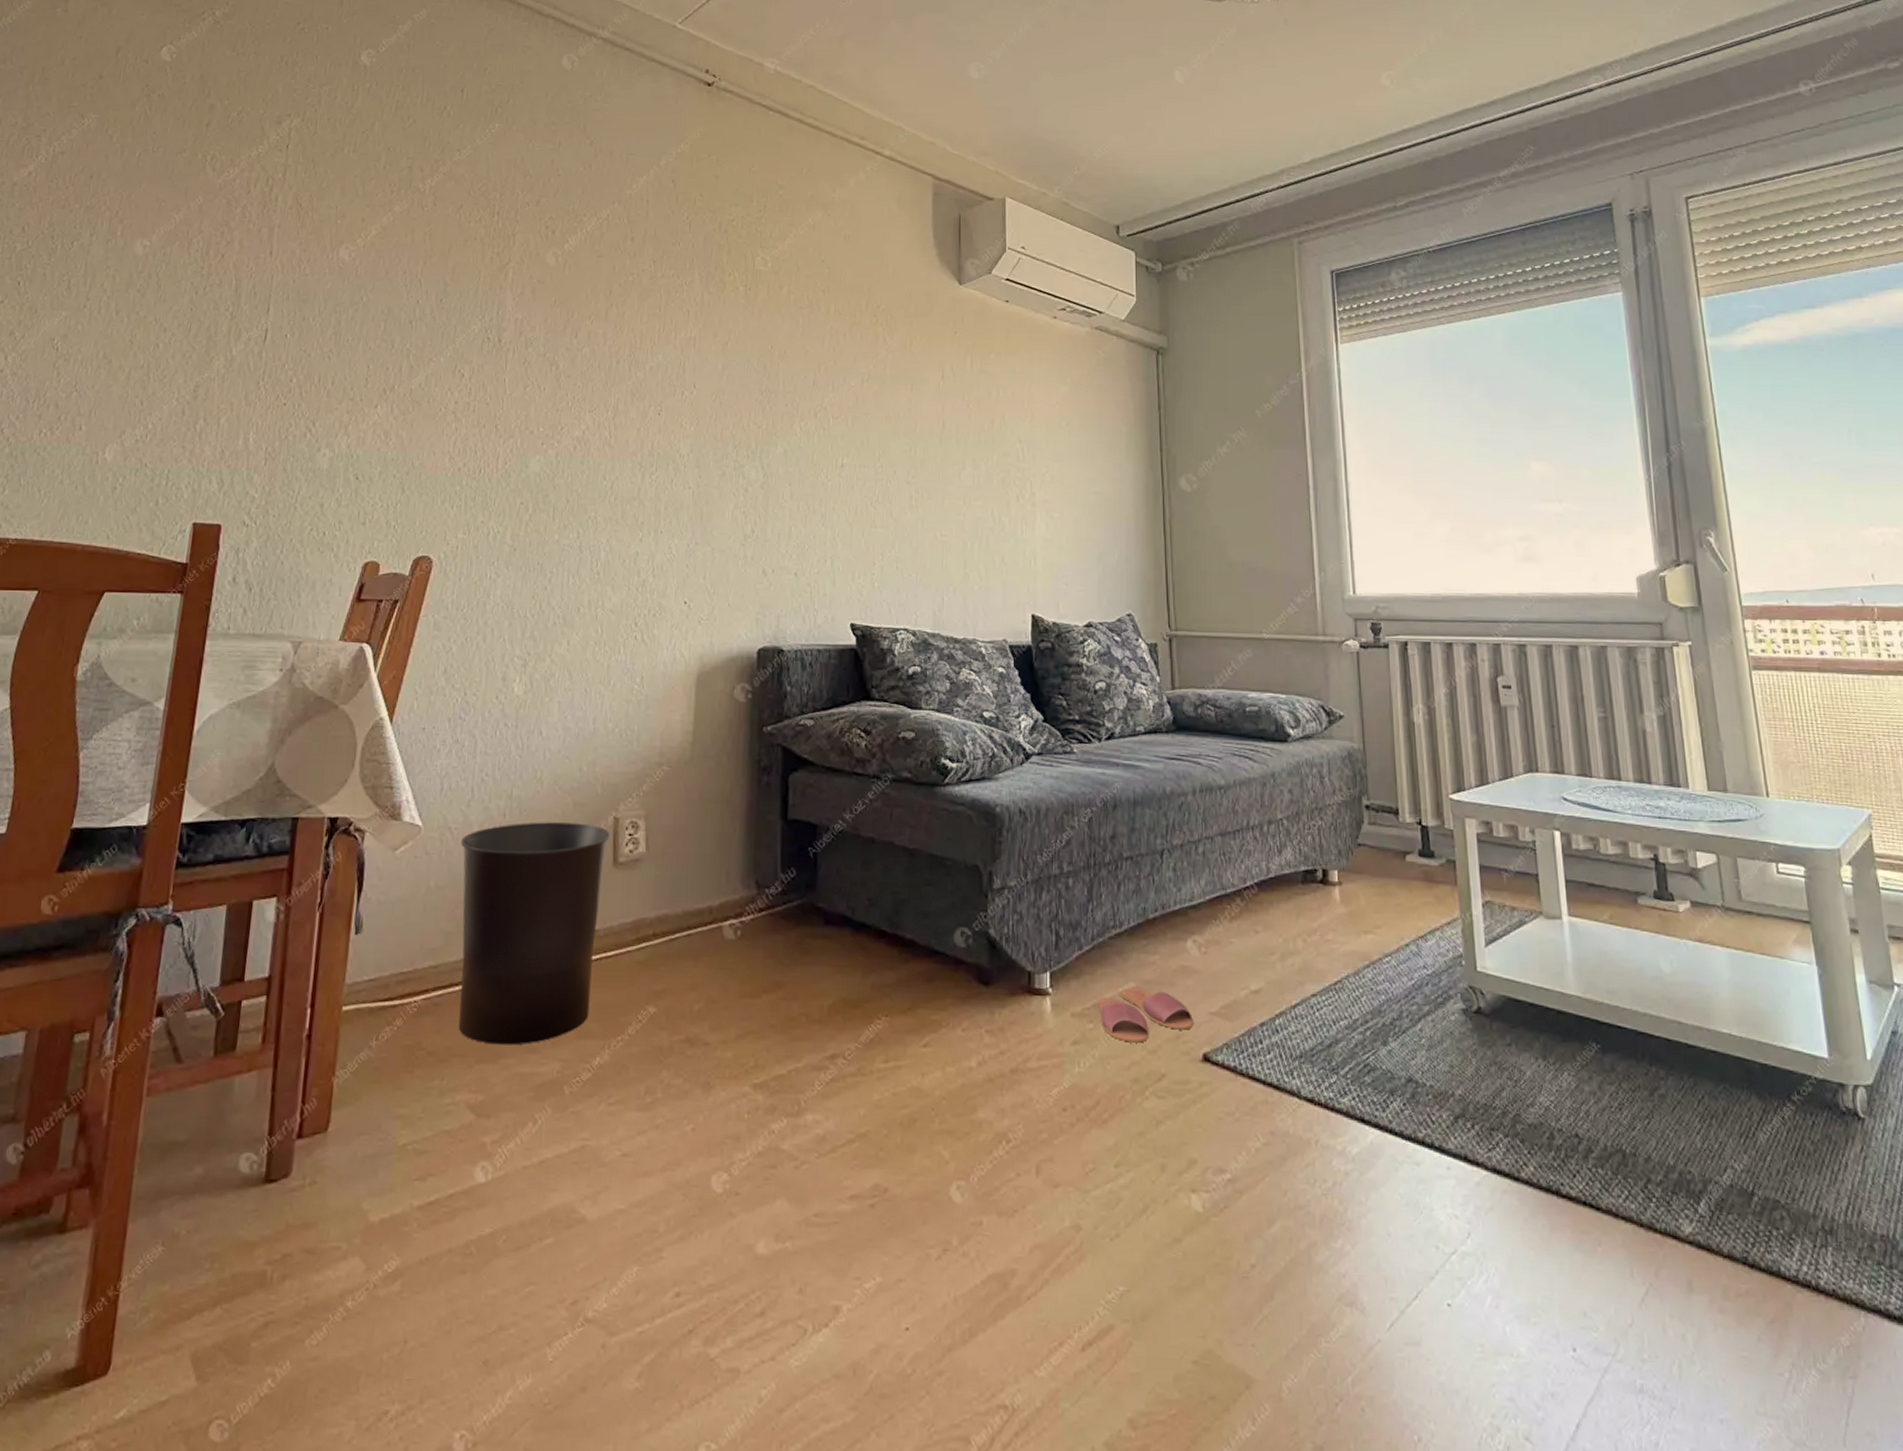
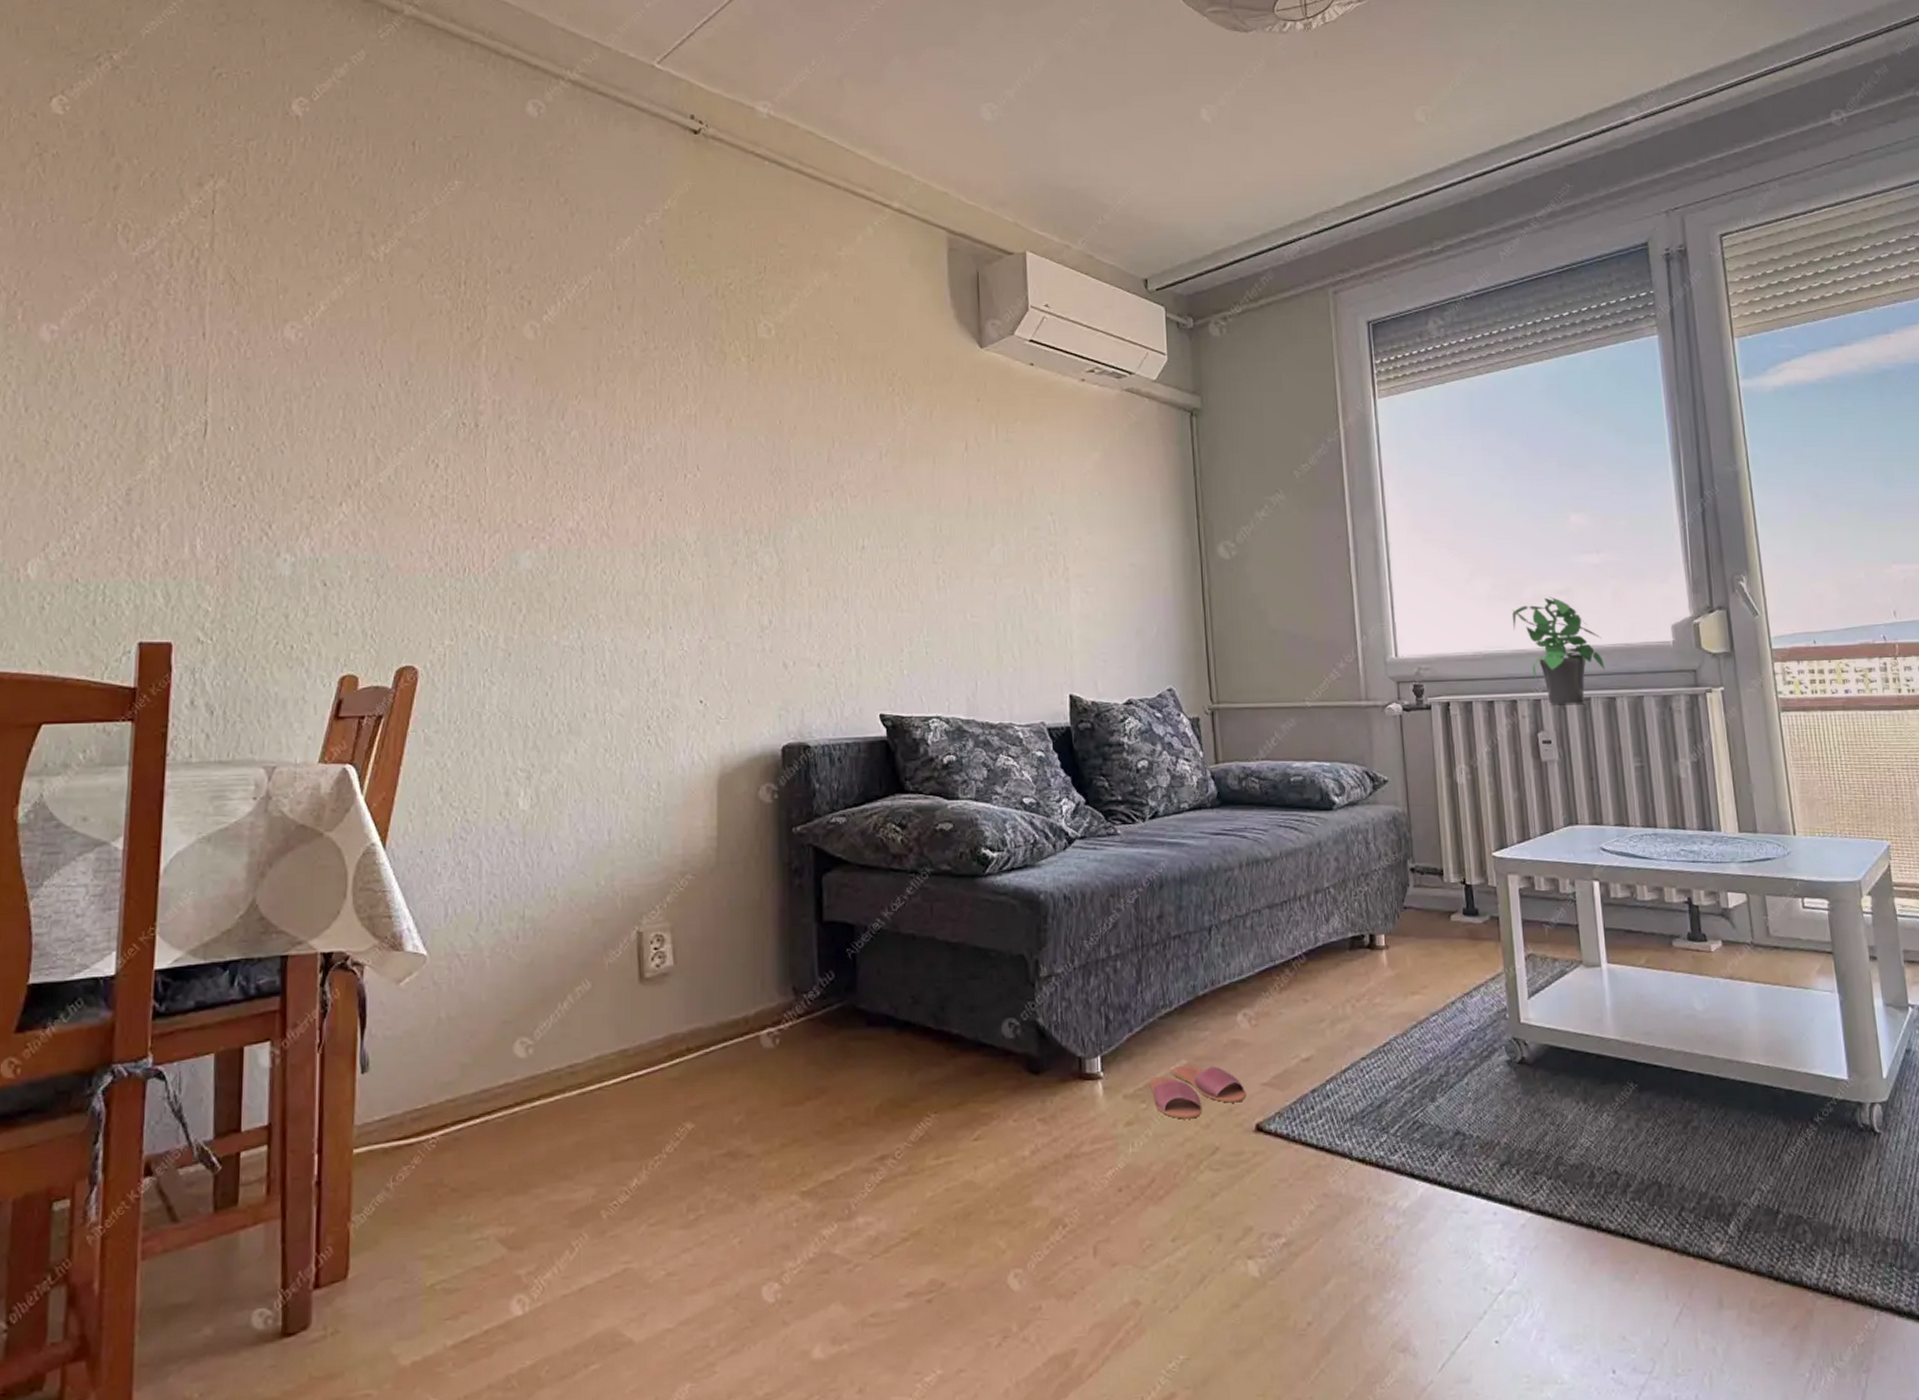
waste bin: present [458,822,611,1045] -> none [471,940,635,1175]
potted plant: none [1472,543,1567,651] -> present [1512,597,1605,705]

